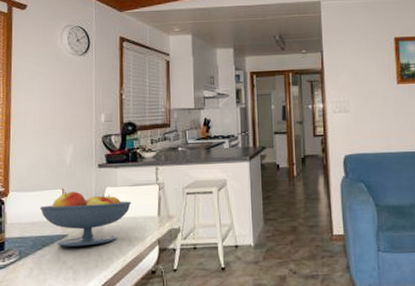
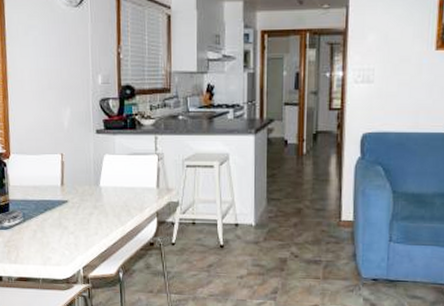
fruit bowl: present [39,191,132,247] -> none [40,157,131,213]

